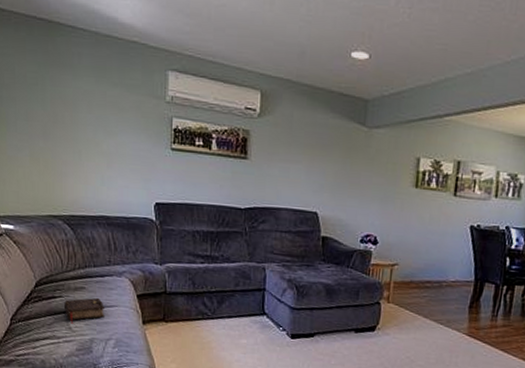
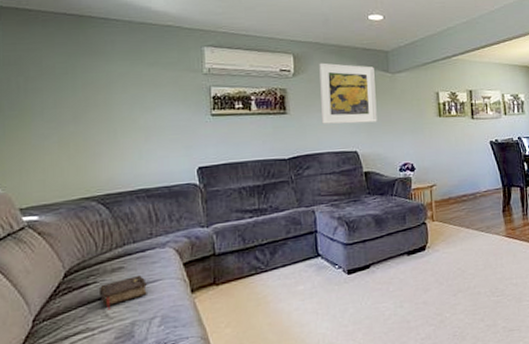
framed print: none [282,104,349,183] -> present [319,62,377,124]

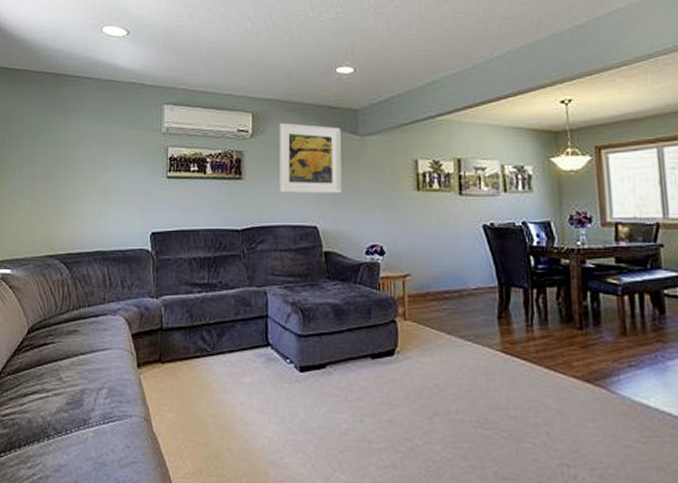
book: present [98,274,147,310] -> none [55,340,97,373]

